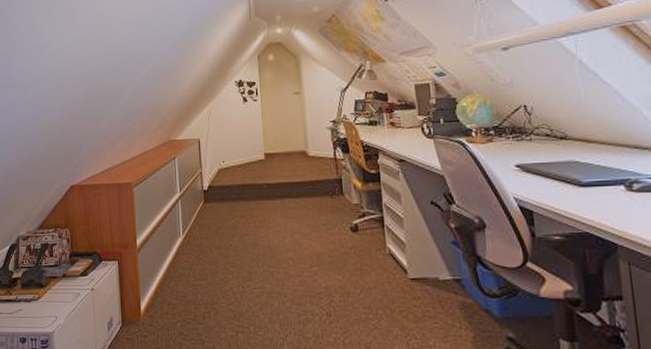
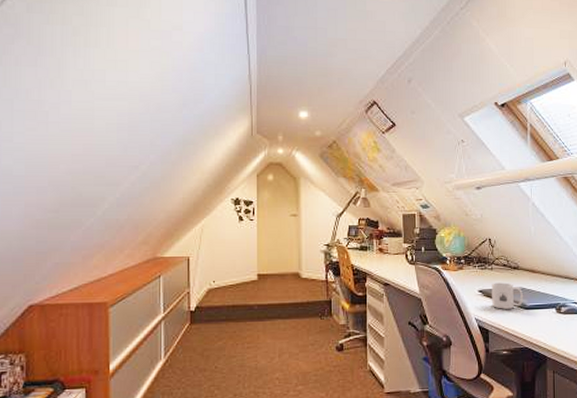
mug: none [532,155,577,187] -> present [492,282,523,309]

